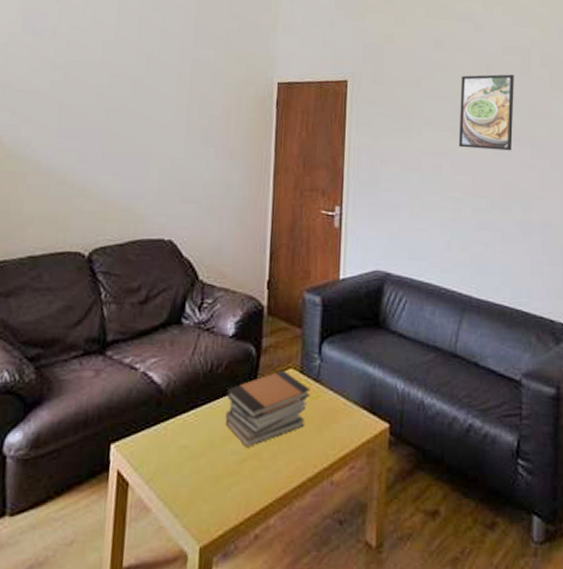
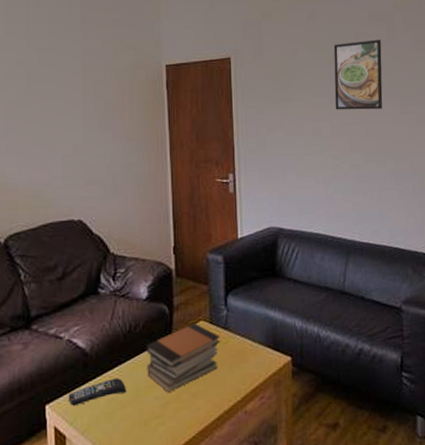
remote control: none [136,423,202,449] -> present [68,378,127,406]

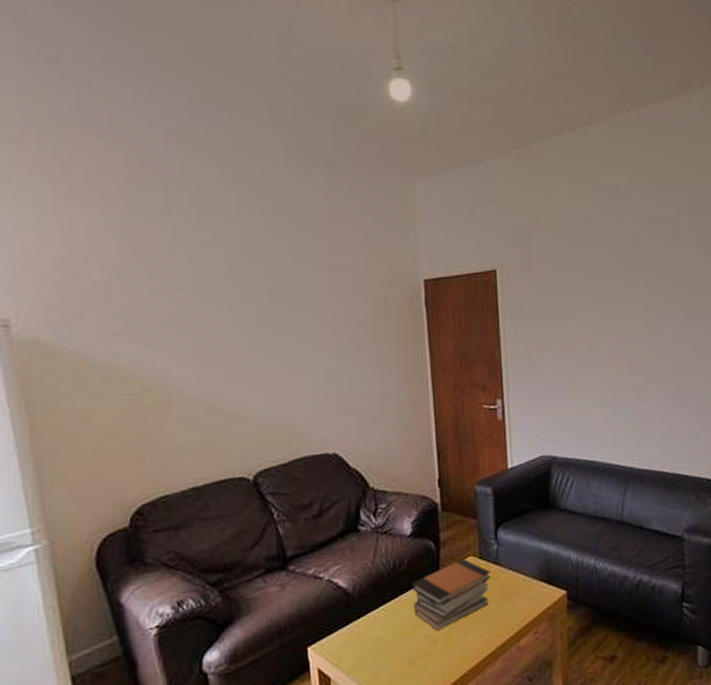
remote control: present [68,378,127,406] -> none [331,617,394,647]
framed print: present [333,40,383,110] -> none [611,246,665,327]

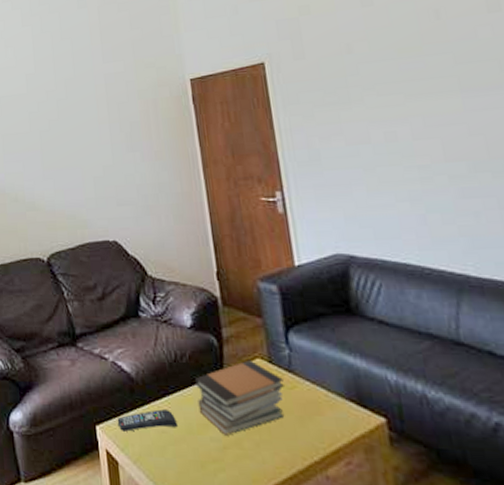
remote control: none [331,617,394,647] -> present [117,409,178,432]

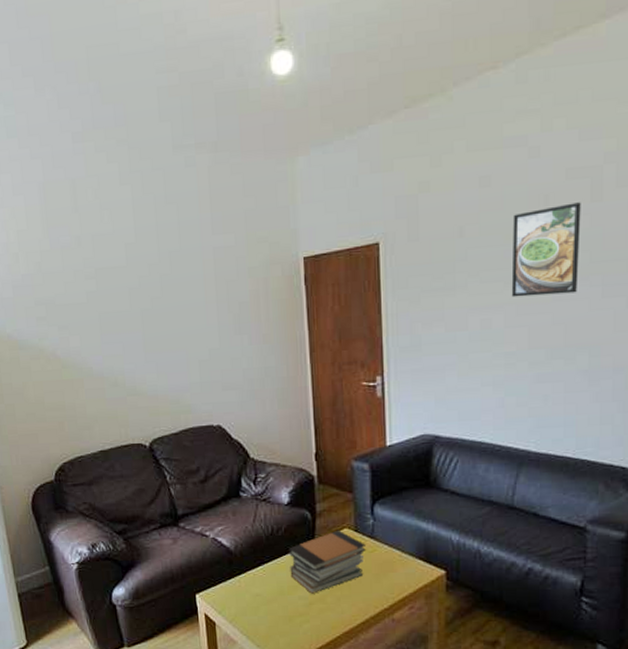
remote control: present [117,409,178,432] -> none [215,576,271,597]
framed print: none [403,14,492,109] -> present [511,202,581,297]

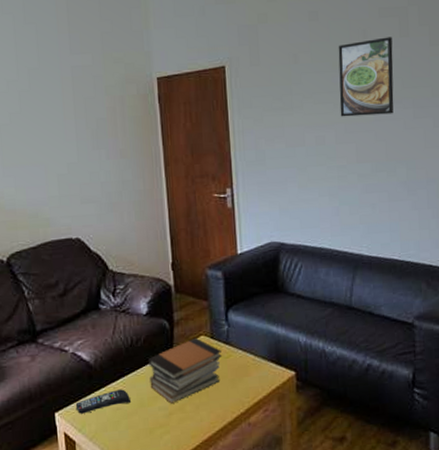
remote control: none [215,576,271,597] -> present [75,389,132,414]

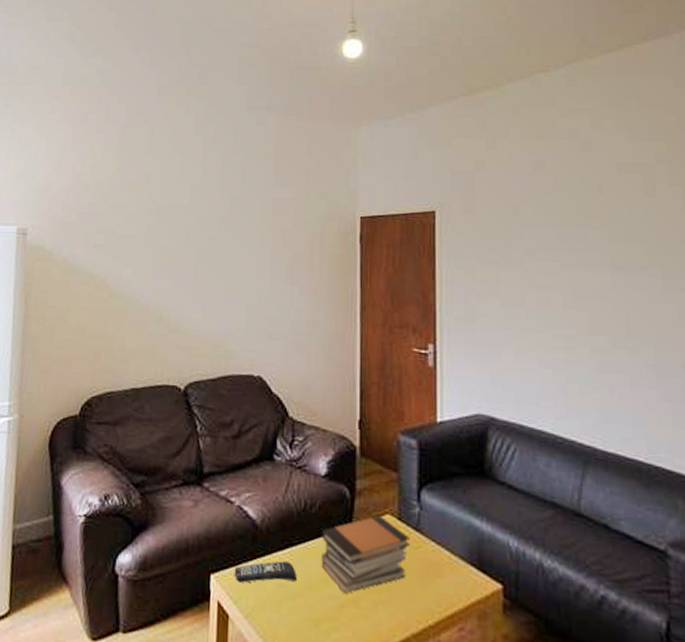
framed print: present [338,37,394,117] -> none [567,195,638,282]

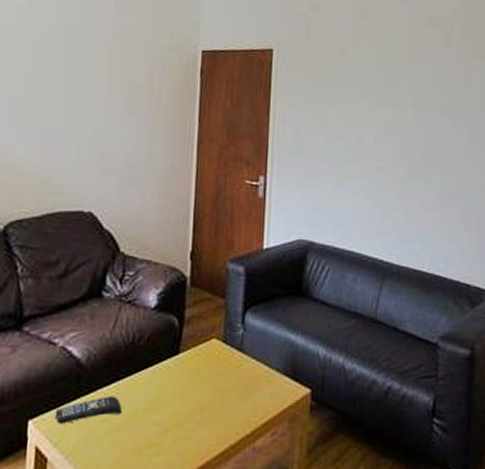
book stack: present [321,515,410,593] -> none [147,340,233,418]

